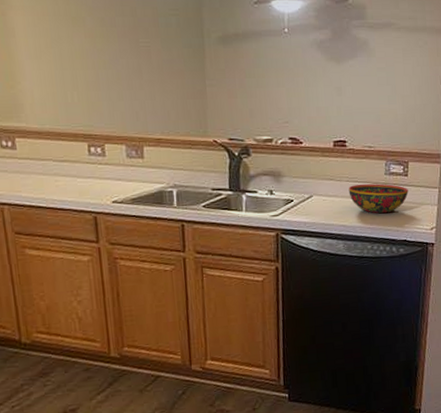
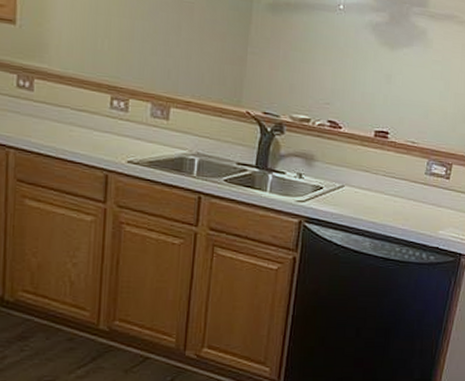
bowl: present [348,184,409,214] -> none [383,180,448,216]

